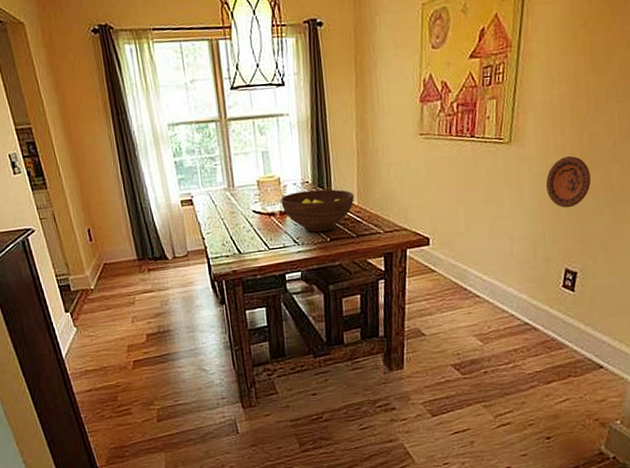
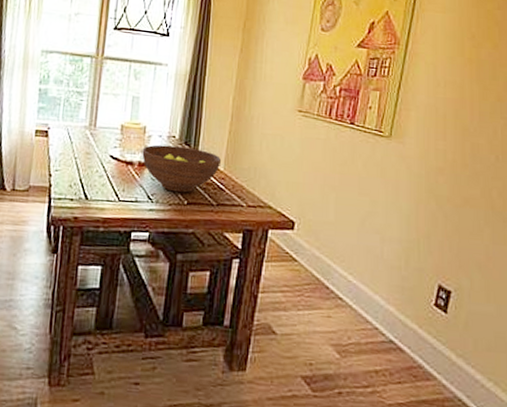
decorative plate: present [545,156,592,208] -> none [423,163,472,218]

